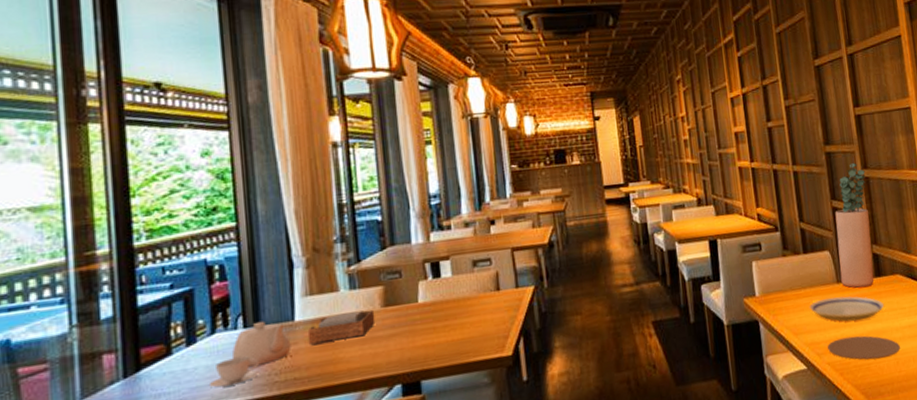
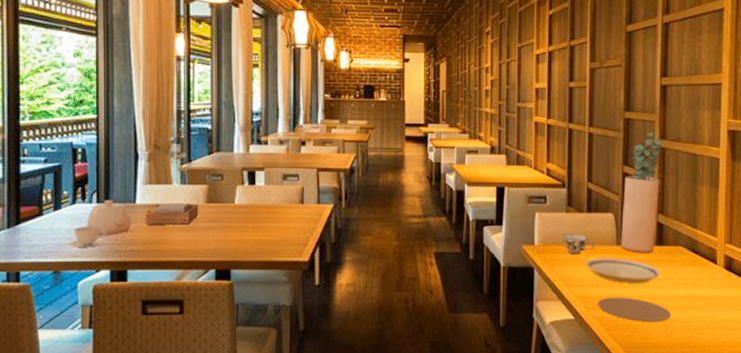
teacup: none [781,277,817,301] -> present [561,233,596,255]

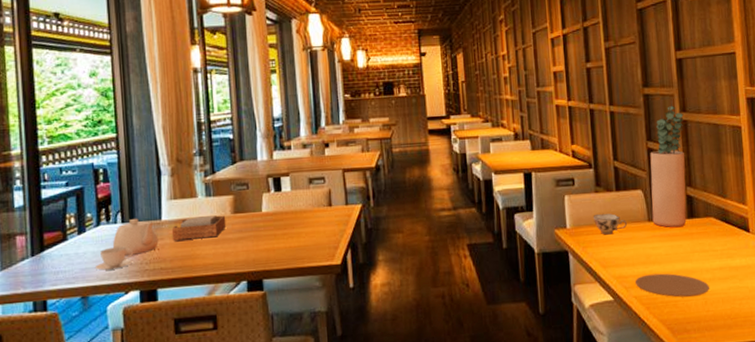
plate: present [586,257,661,282] -> none [619,234,696,259]

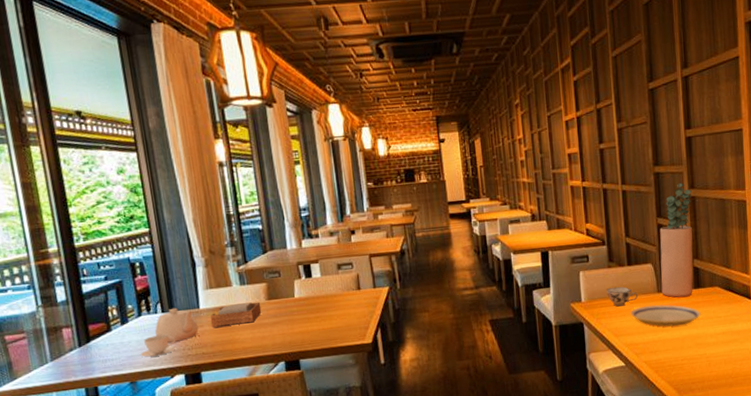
plate: none [619,234,696,259] -> present [631,304,701,327]
plate: present [635,273,709,298] -> none [645,339,713,361]

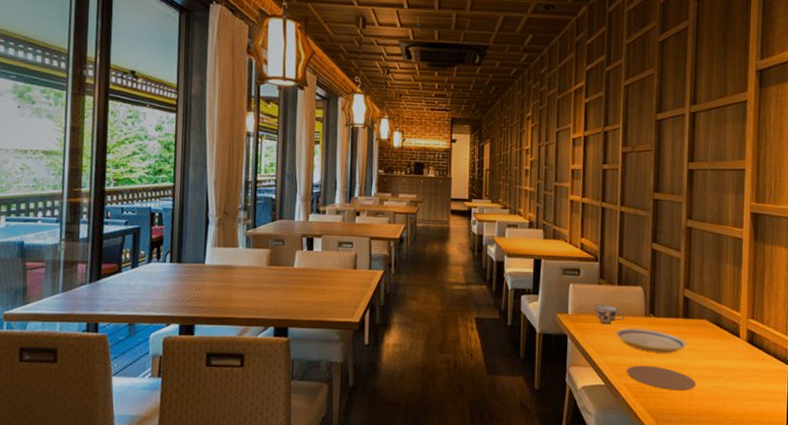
teacup: present [140,334,176,357] -> none [142,283,178,303]
teapot: present [155,307,199,343] -> none [160,259,201,292]
napkin holder: present [210,301,262,328] -> none [212,265,262,285]
plate: none [645,339,713,361] -> present [627,365,696,390]
vase: present [660,177,693,298] -> none [649,207,689,326]

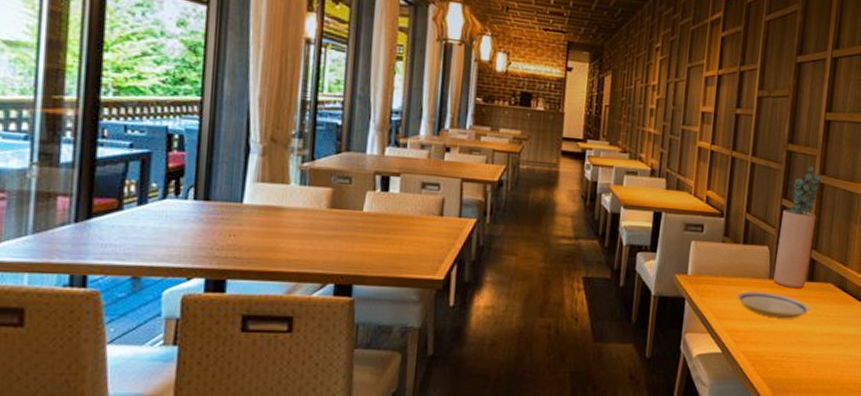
teacup: present [593,304,626,325] -> none [715,264,749,287]
plate: present [627,365,696,390] -> none [746,331,816,358]
vase: none [649,207,689,326] -> present [773,161,822,289]

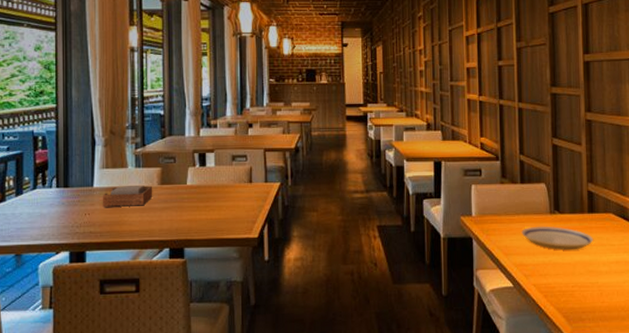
napkin holder: none [252,205,320,232] -> present [102,185,153,207]
vase: present [773,161,822,289] -> none [553,100,588,221]

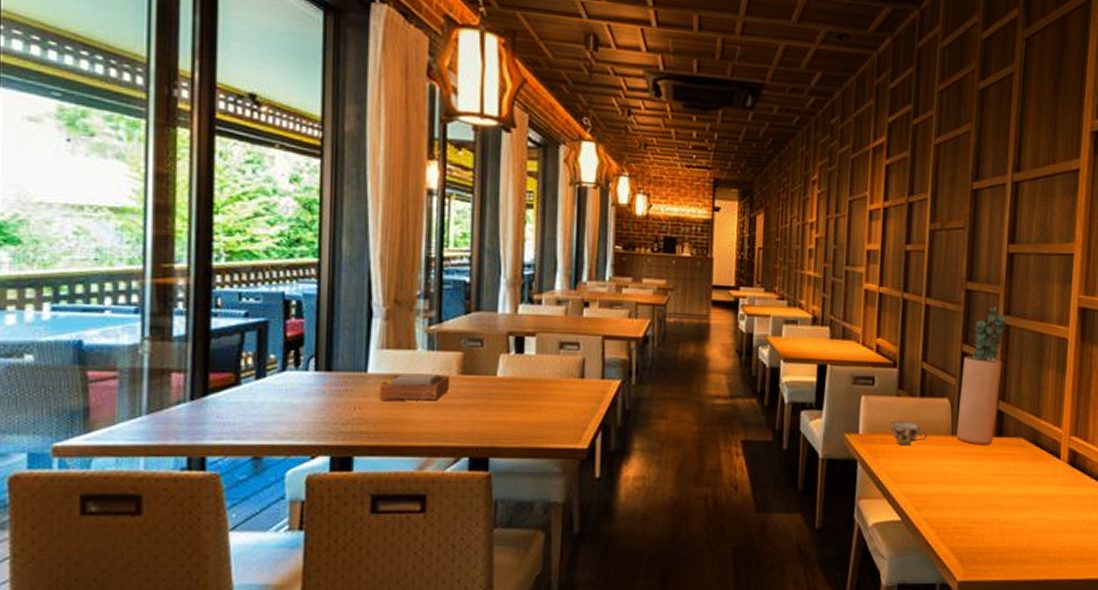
teacup: none [497,203,530,224] -> present [890,420,928,446]
plate: present [522,226,594,250] -> none [916,449,1000,479]
vase: none [553,100,588,221] -> present [956,300,1007,446]

